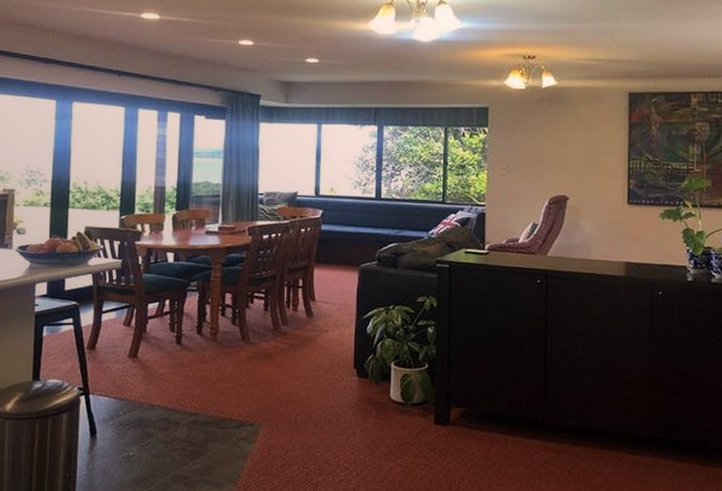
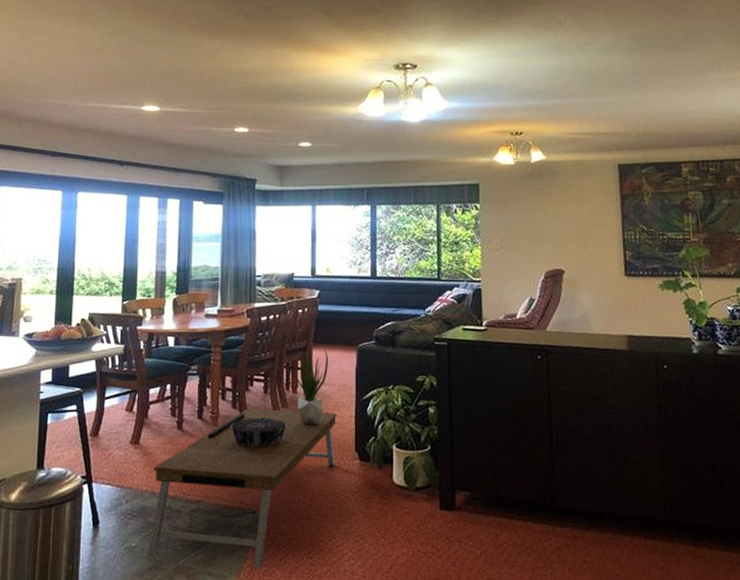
coffee table: none [145,325,337,479] -> present [147,408,338,570]
decorative bowl: none [230,334,287,363] -> present [231,417,287,447]
potted plant: none [297,268,331,343] -> present [296,349,329,425]

